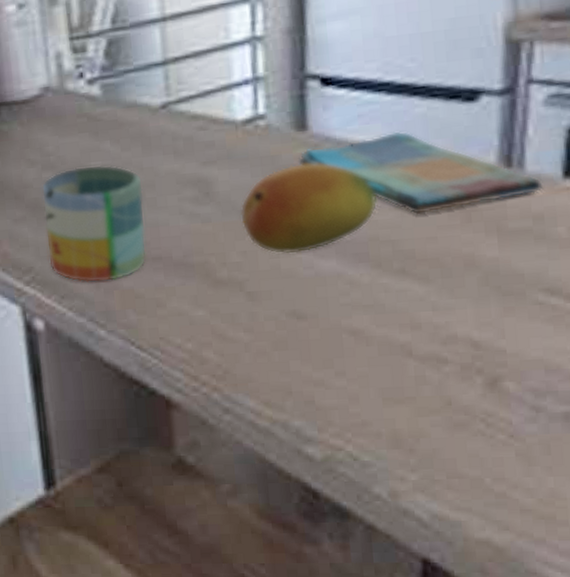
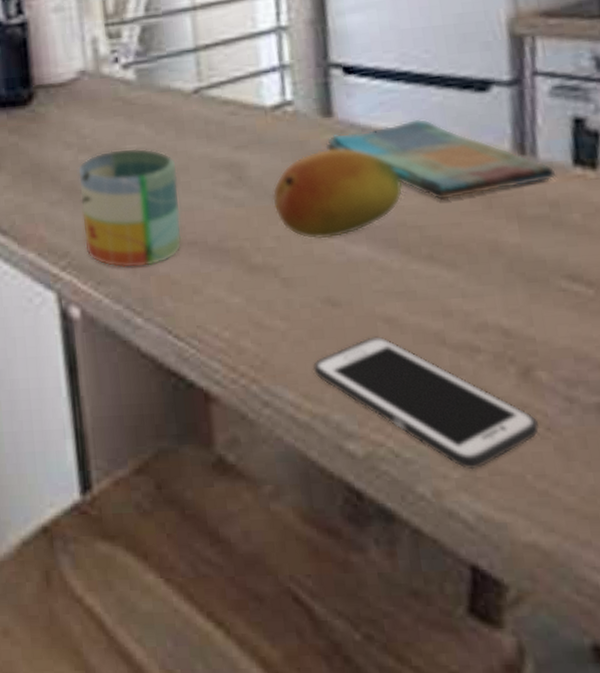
cell phone: none [275,347,502,473] -> present [313,336,539,470]

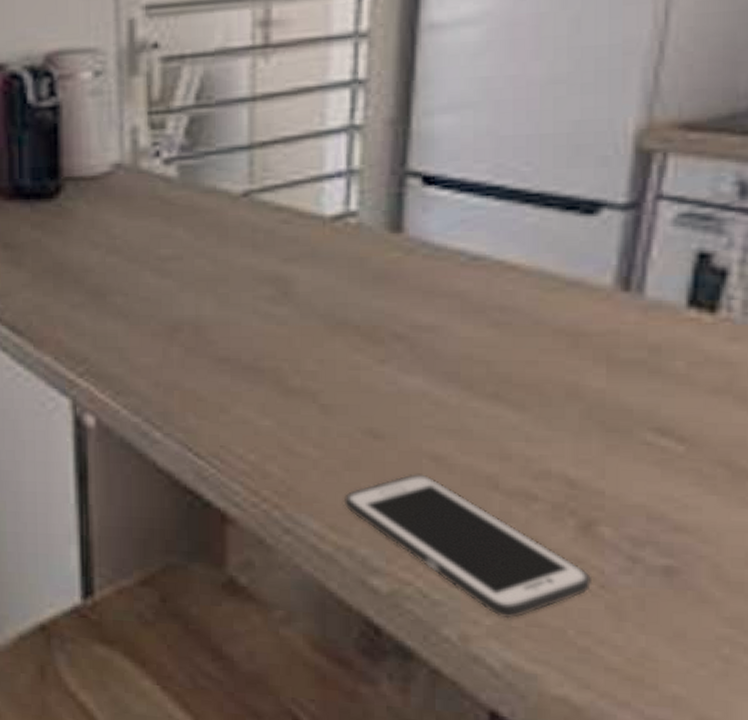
mug: present [77,148,182,269] -> none [103,252,215,381]
fruit: present [272,148,403,240] -> none [321,268,475,367]
dish towel: present [324,118,556,201] -> none [388,241,664,335]

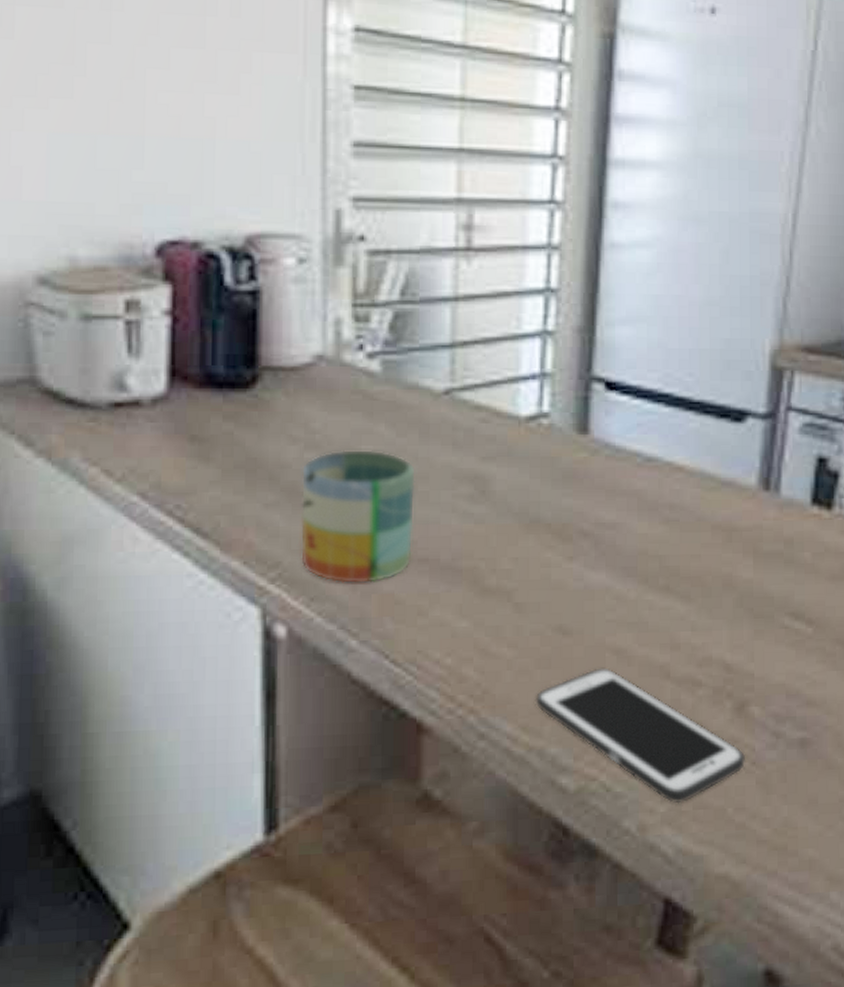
mug: none [103,252,215,381] -> present [300,449,415,585]

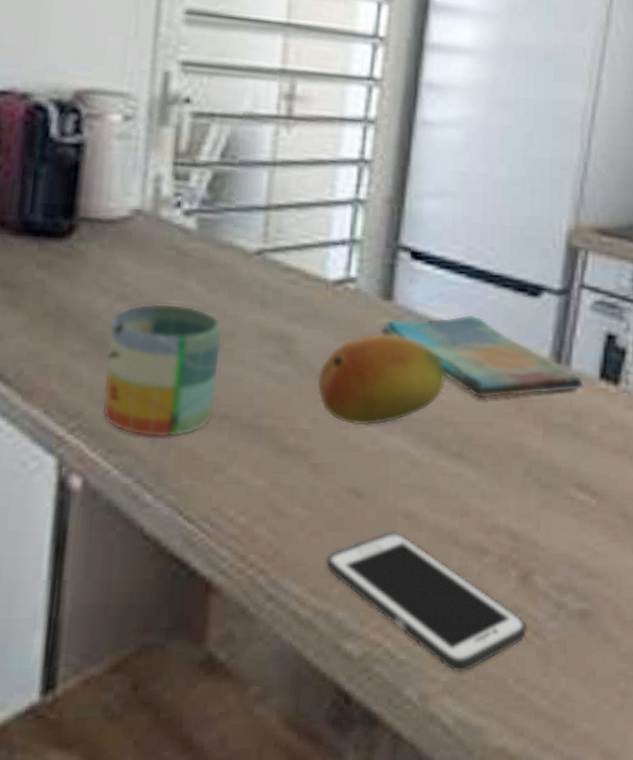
fruit: none [515,468,649,564] -> present [317,332,446,426]
dish towel: none [575,444,795,531] -> present [378,314,584,400]

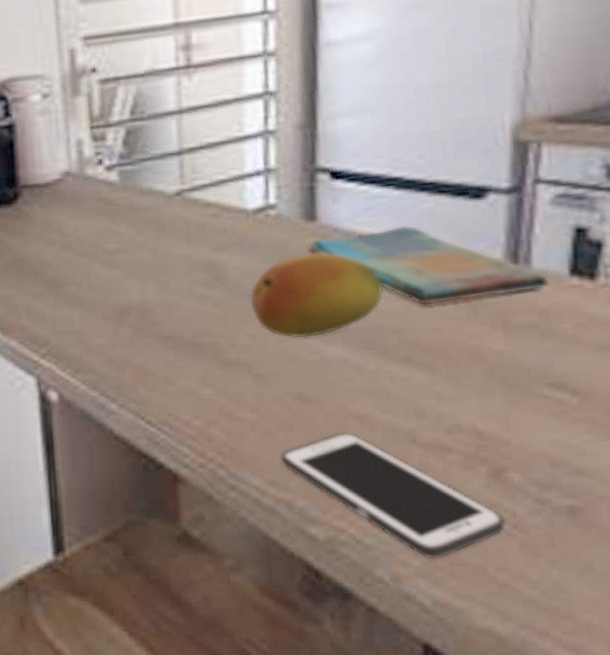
mug: present [102,303,222,438] -> none [59,246,159,359]

